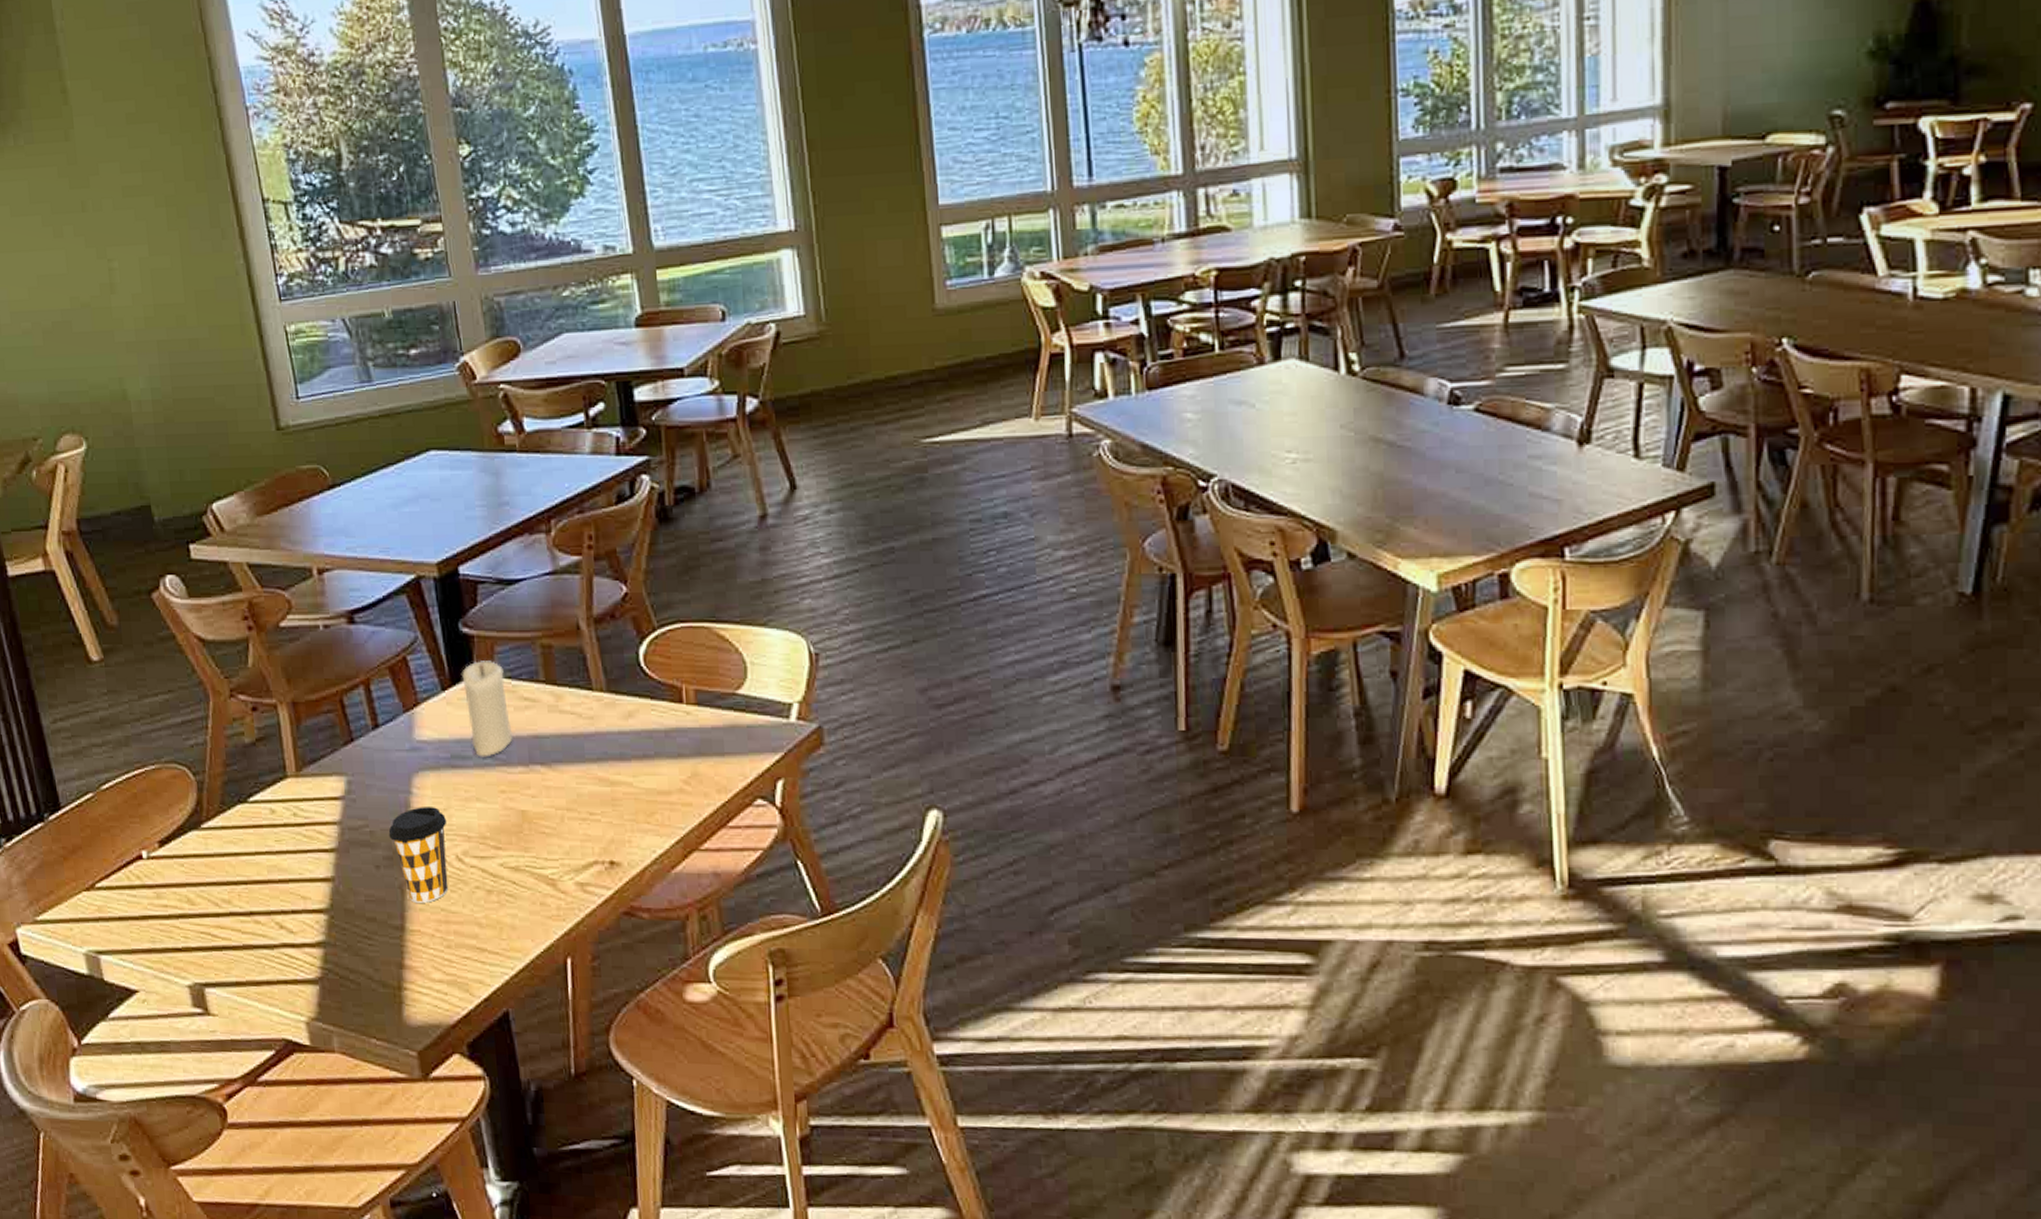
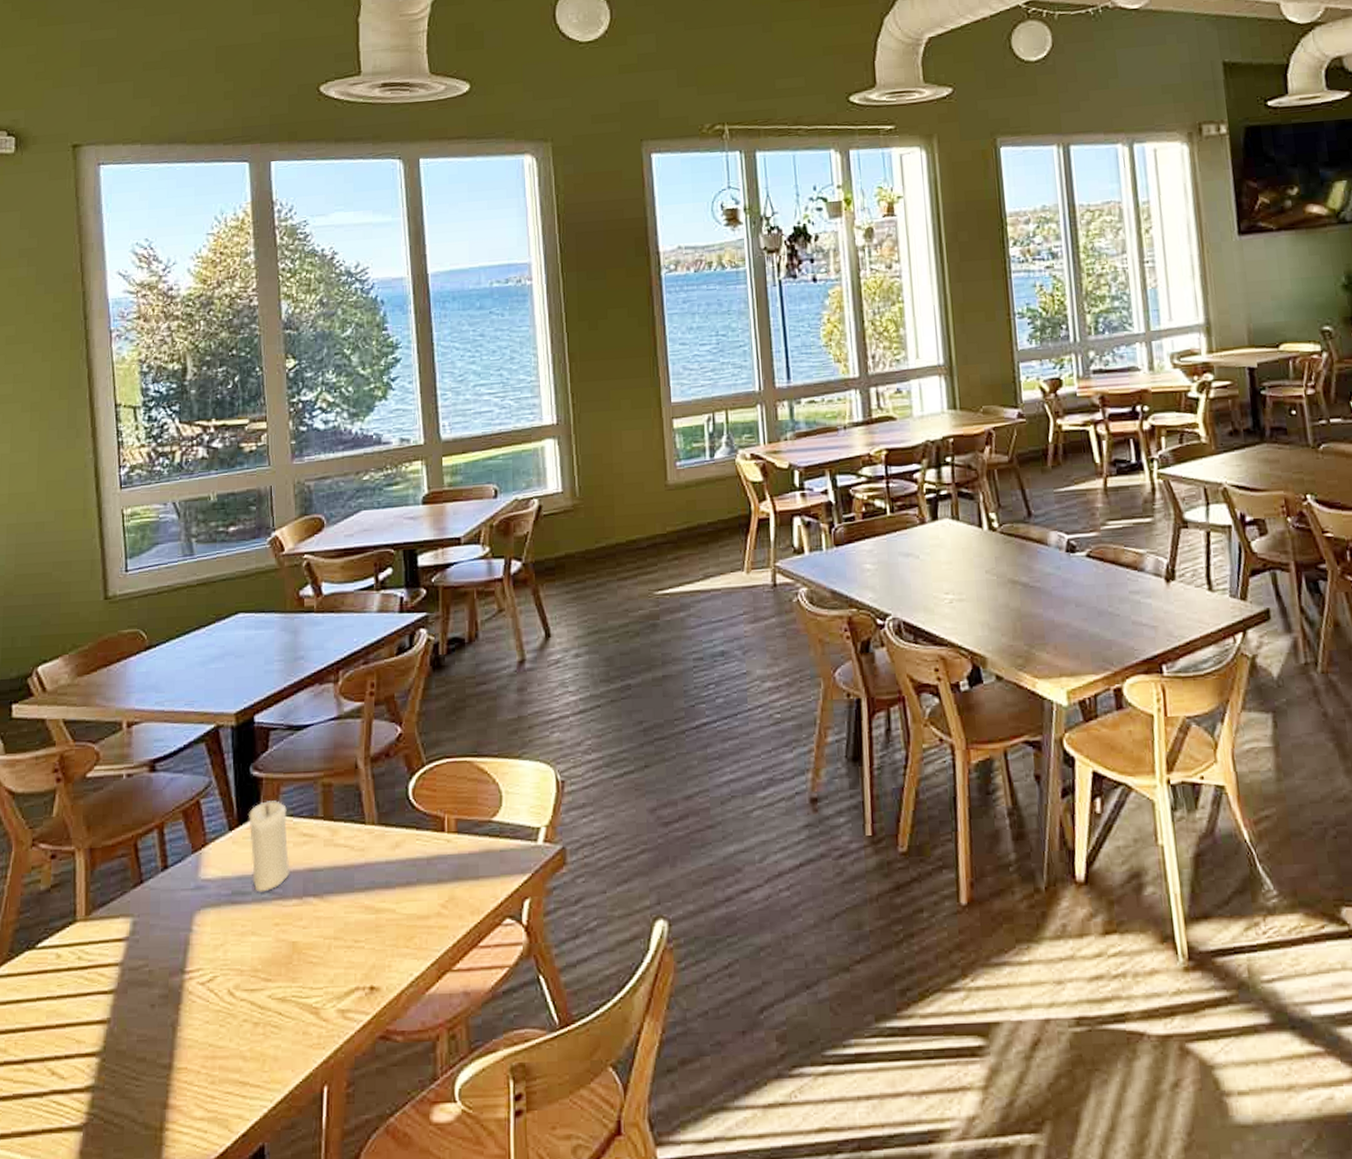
coffee cup: present [388,807,449,903] -> none [166,943,223,1040]

